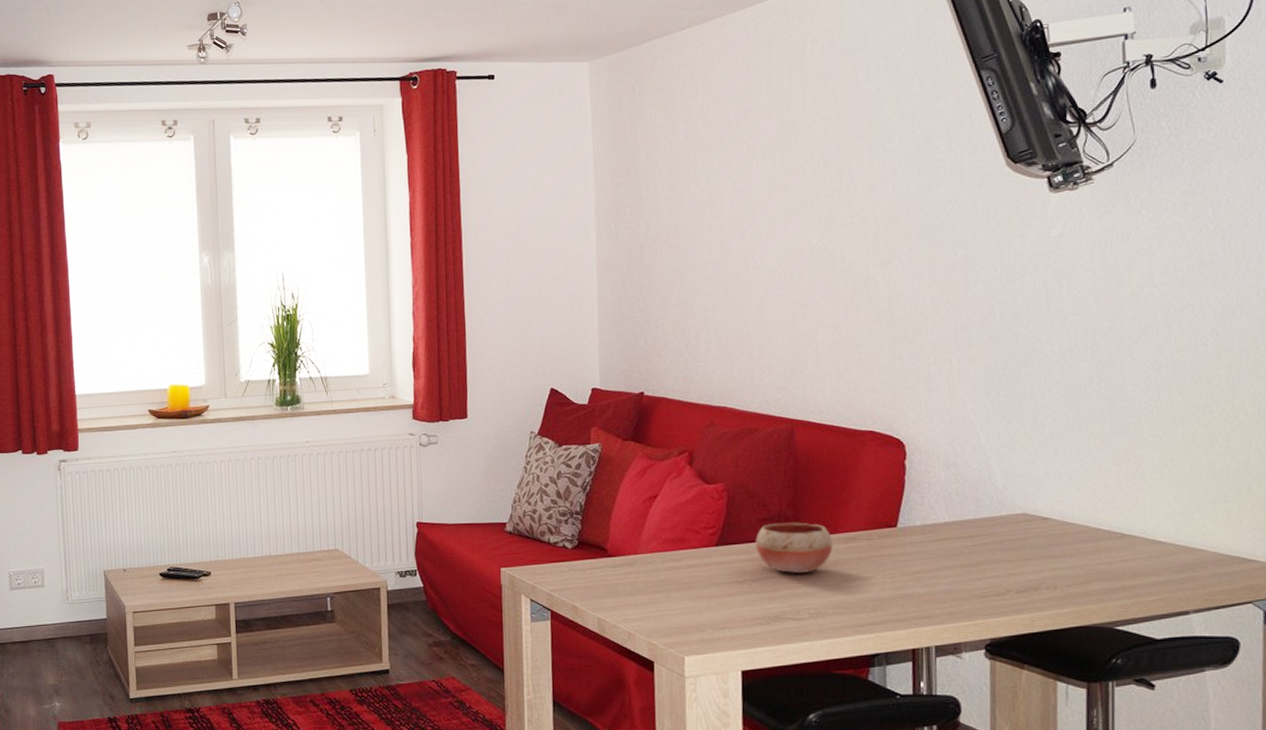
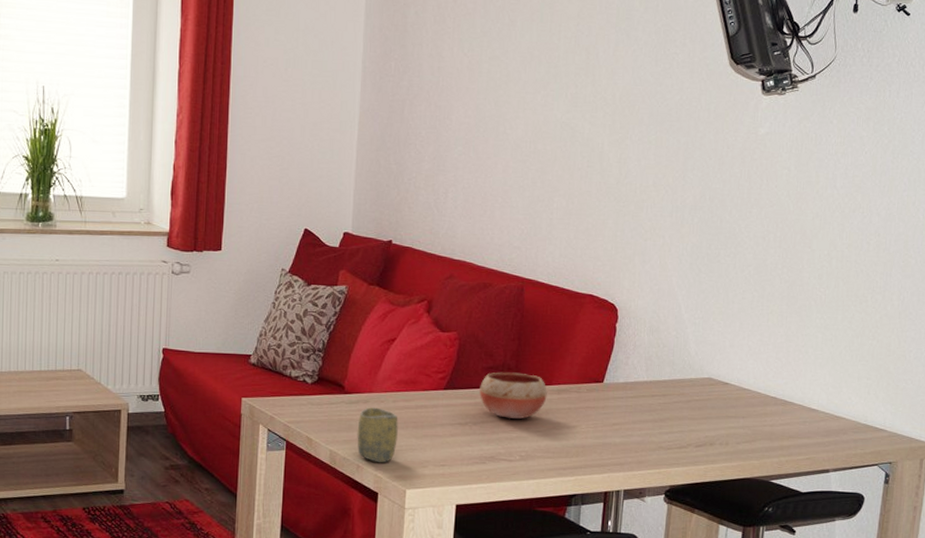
cup: none [625,570,670,629] -> present [357,407,398,463]

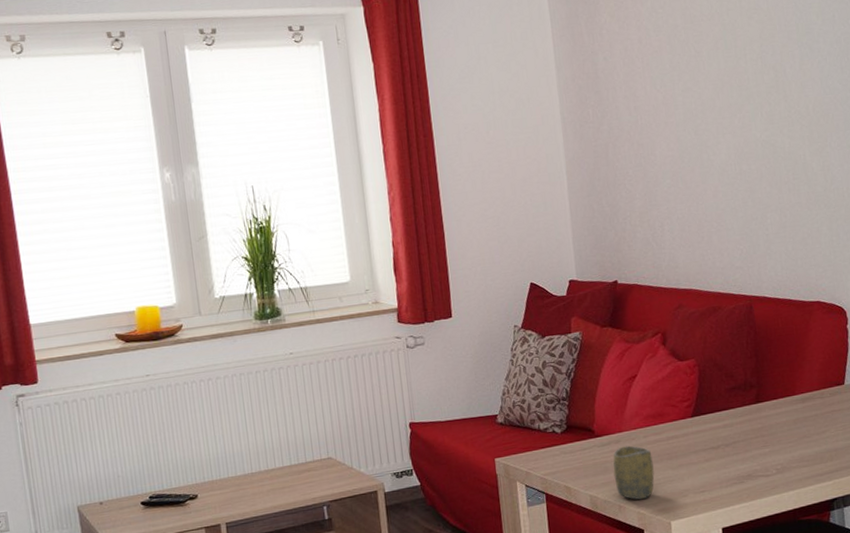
bowl: present [479,372,547,419] -> none [726,388,793,435]

